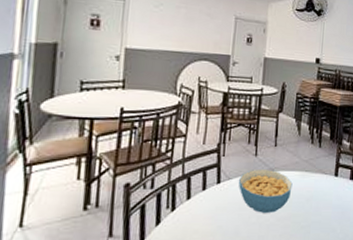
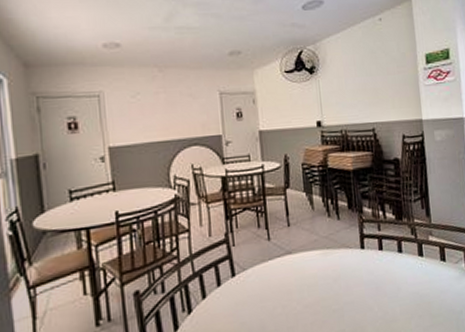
cereal bowl: present [238,168,293,213] -> none [254,252,316,302]

